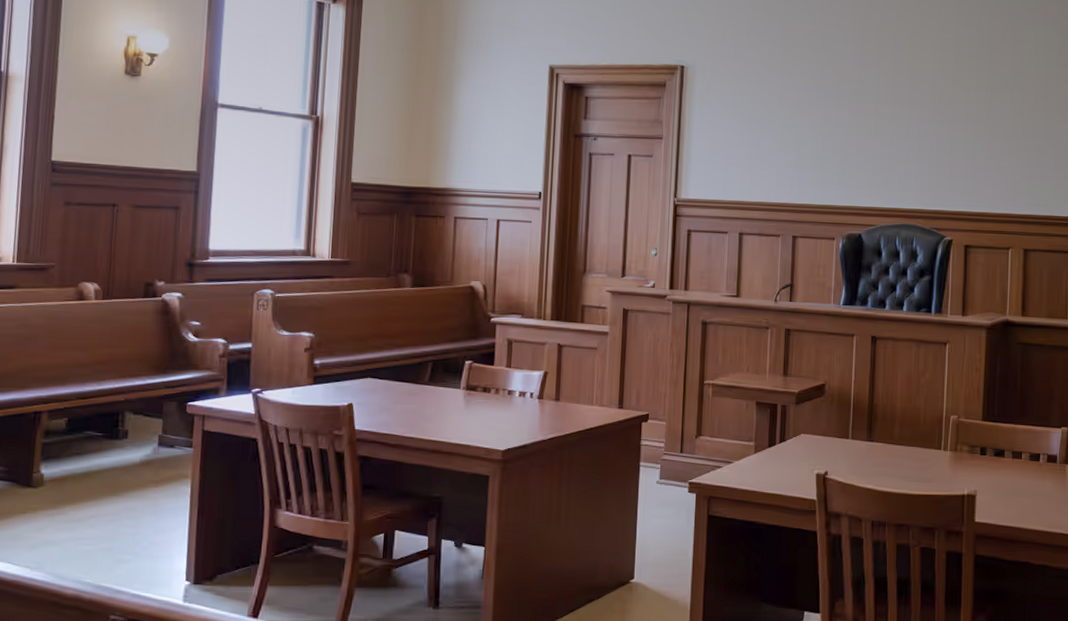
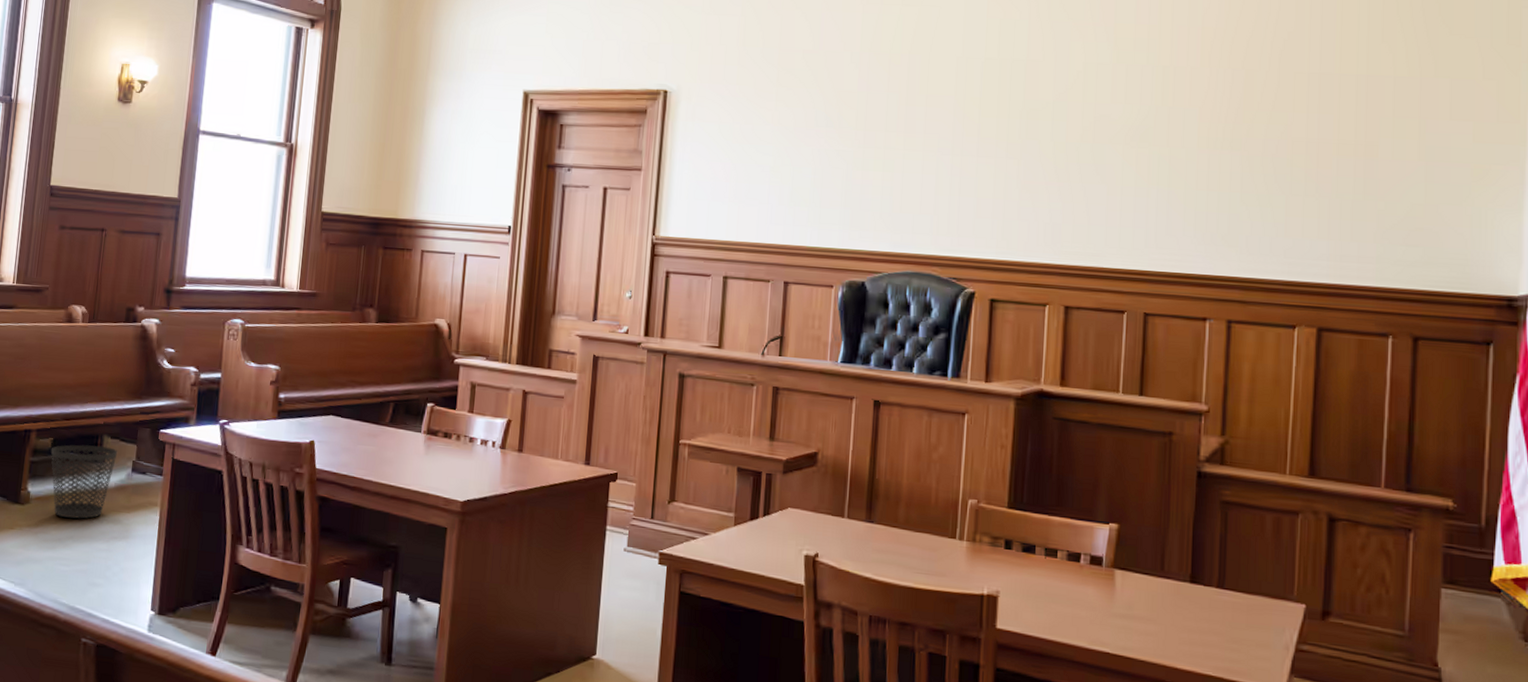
wastebasket: none [65,422,142,497] -> present [50,444,118,519]

